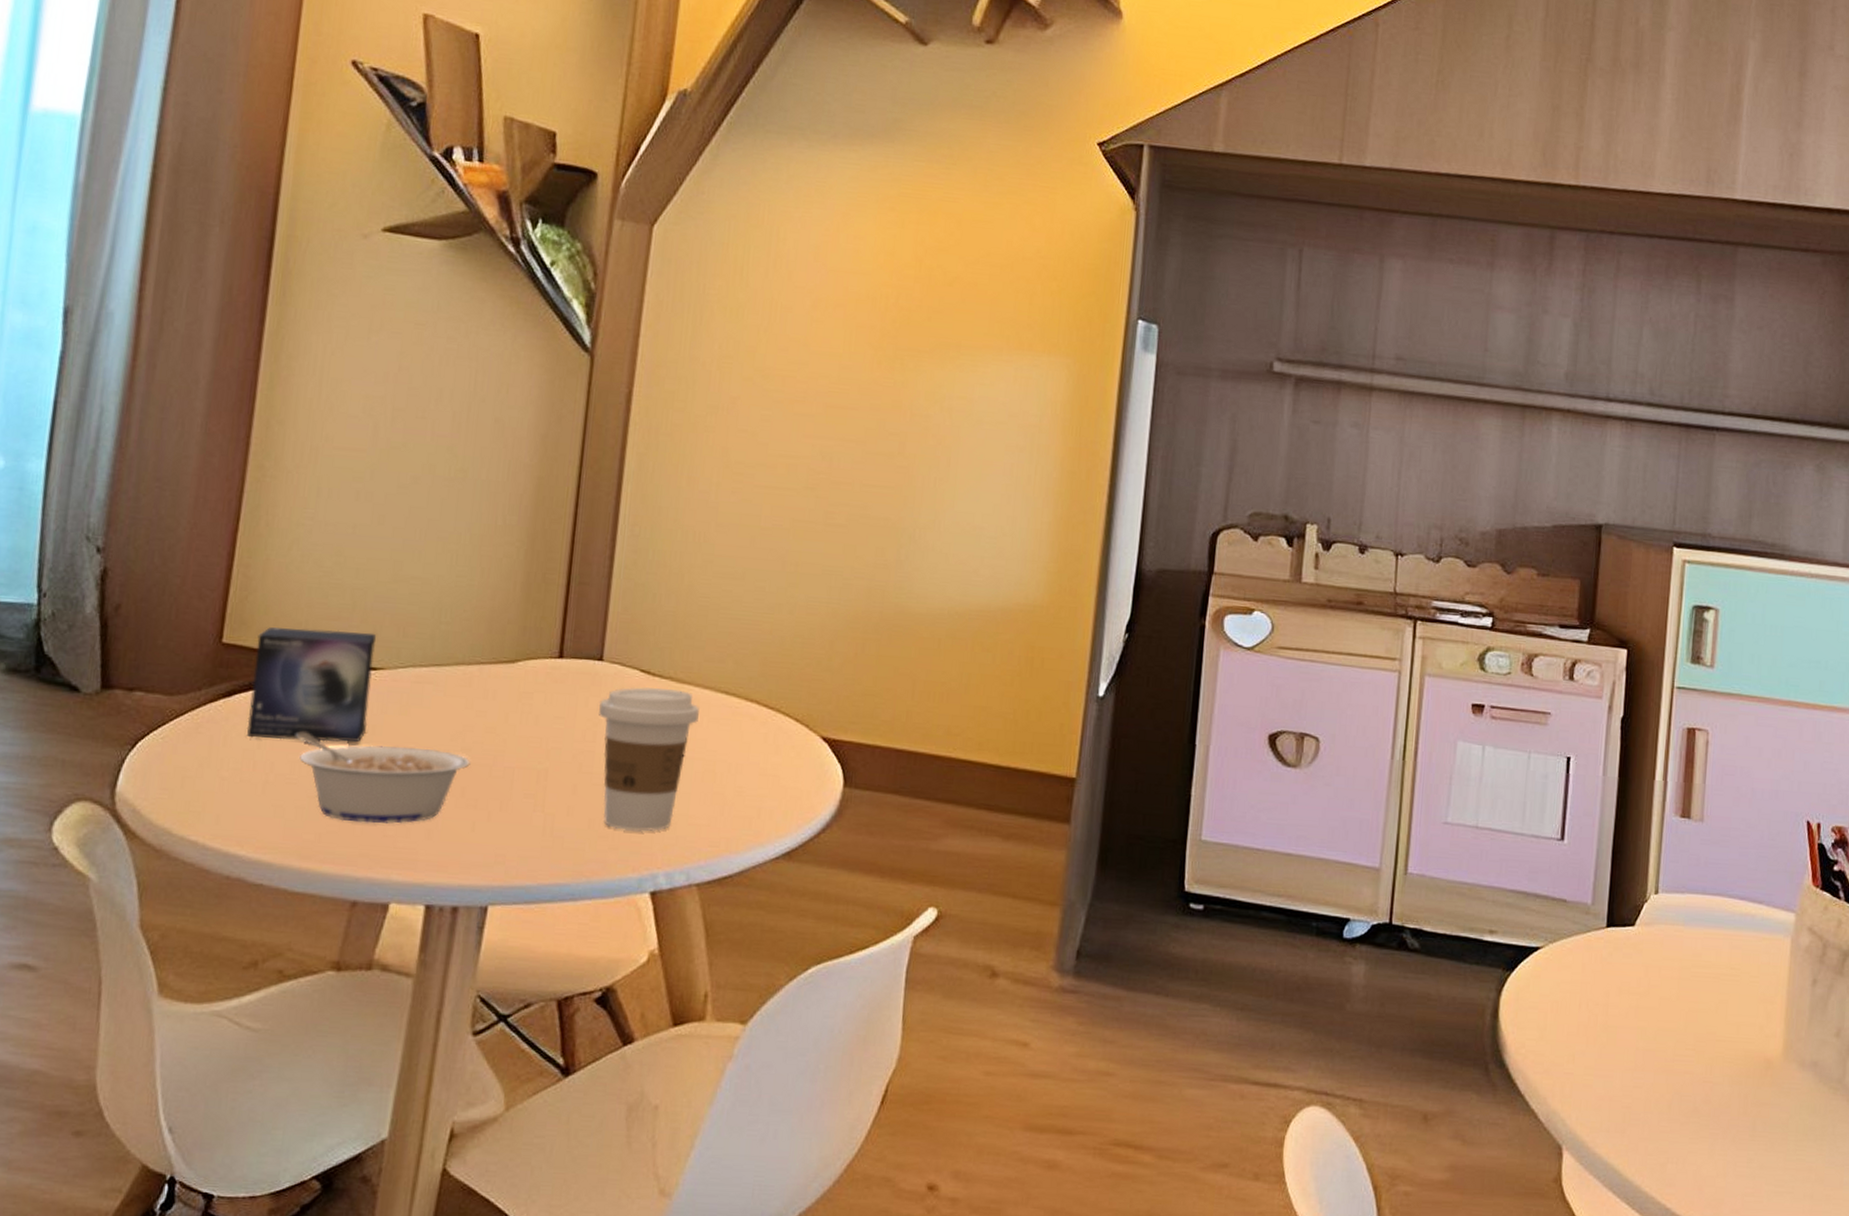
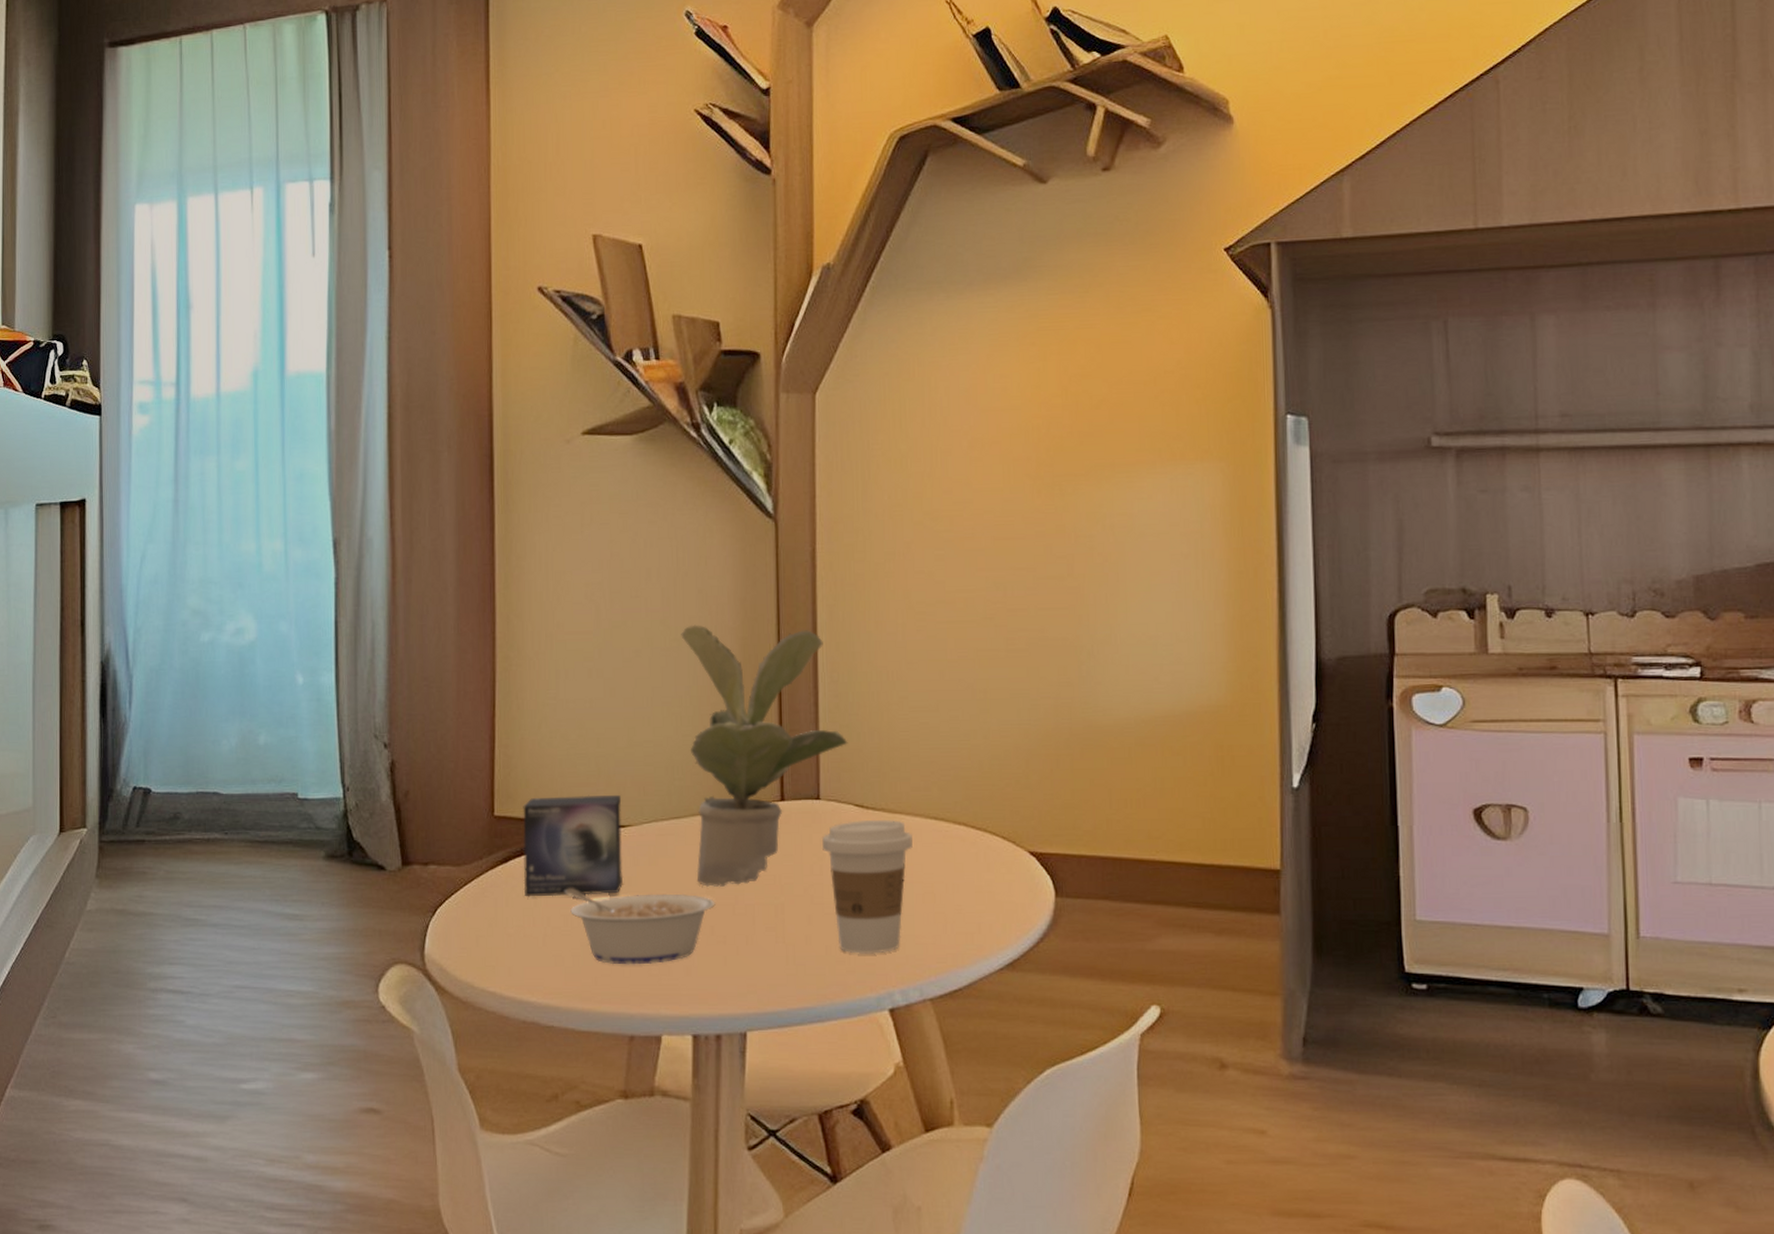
potted plant: none [452,456,642,745] -> present [681,624,848,887]

